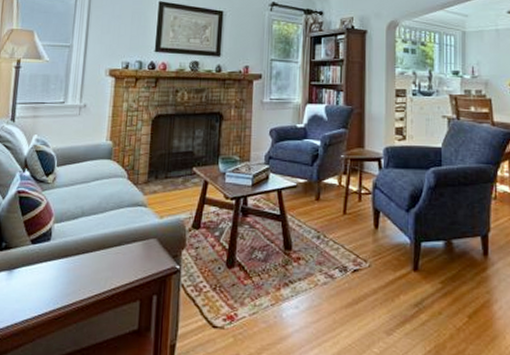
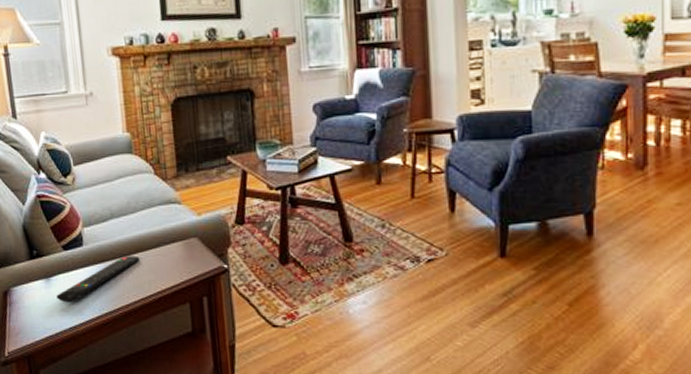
remote control: none [15,252,102,296] -> present [56,256,140,303]

